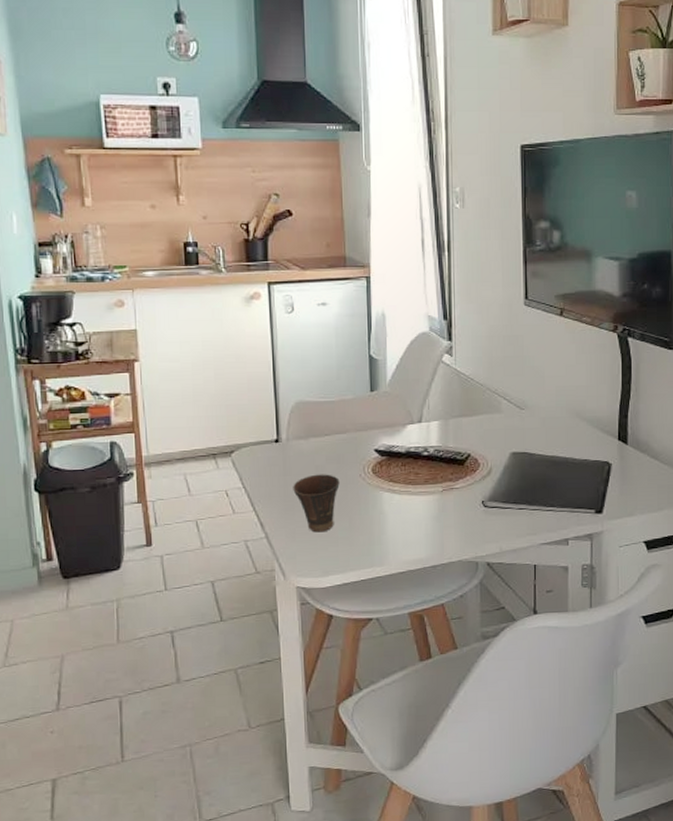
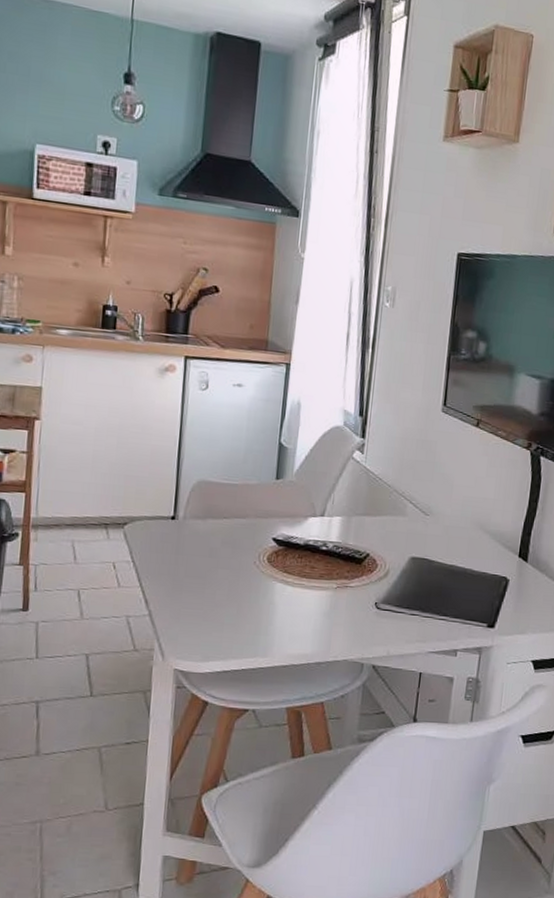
cup: present [293,474,340,533] -> none [183,556,233,616]

